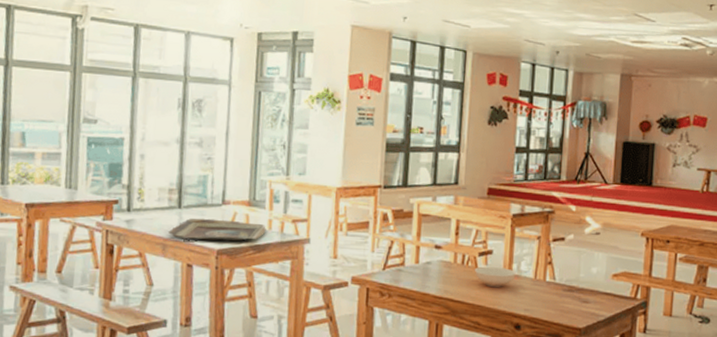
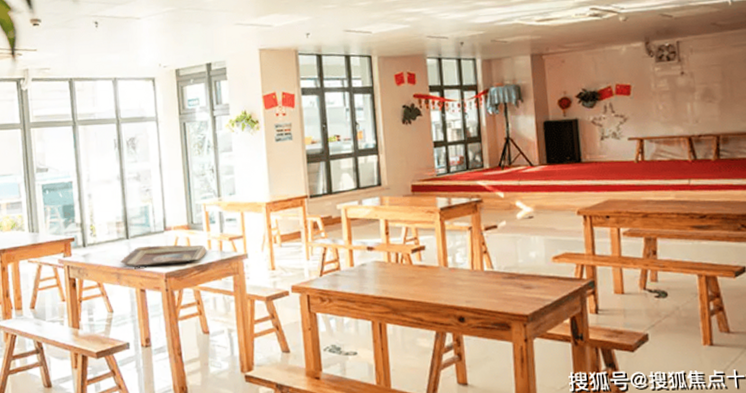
bowl: present [474,266,516,287] -> none [409,262,452,282]

